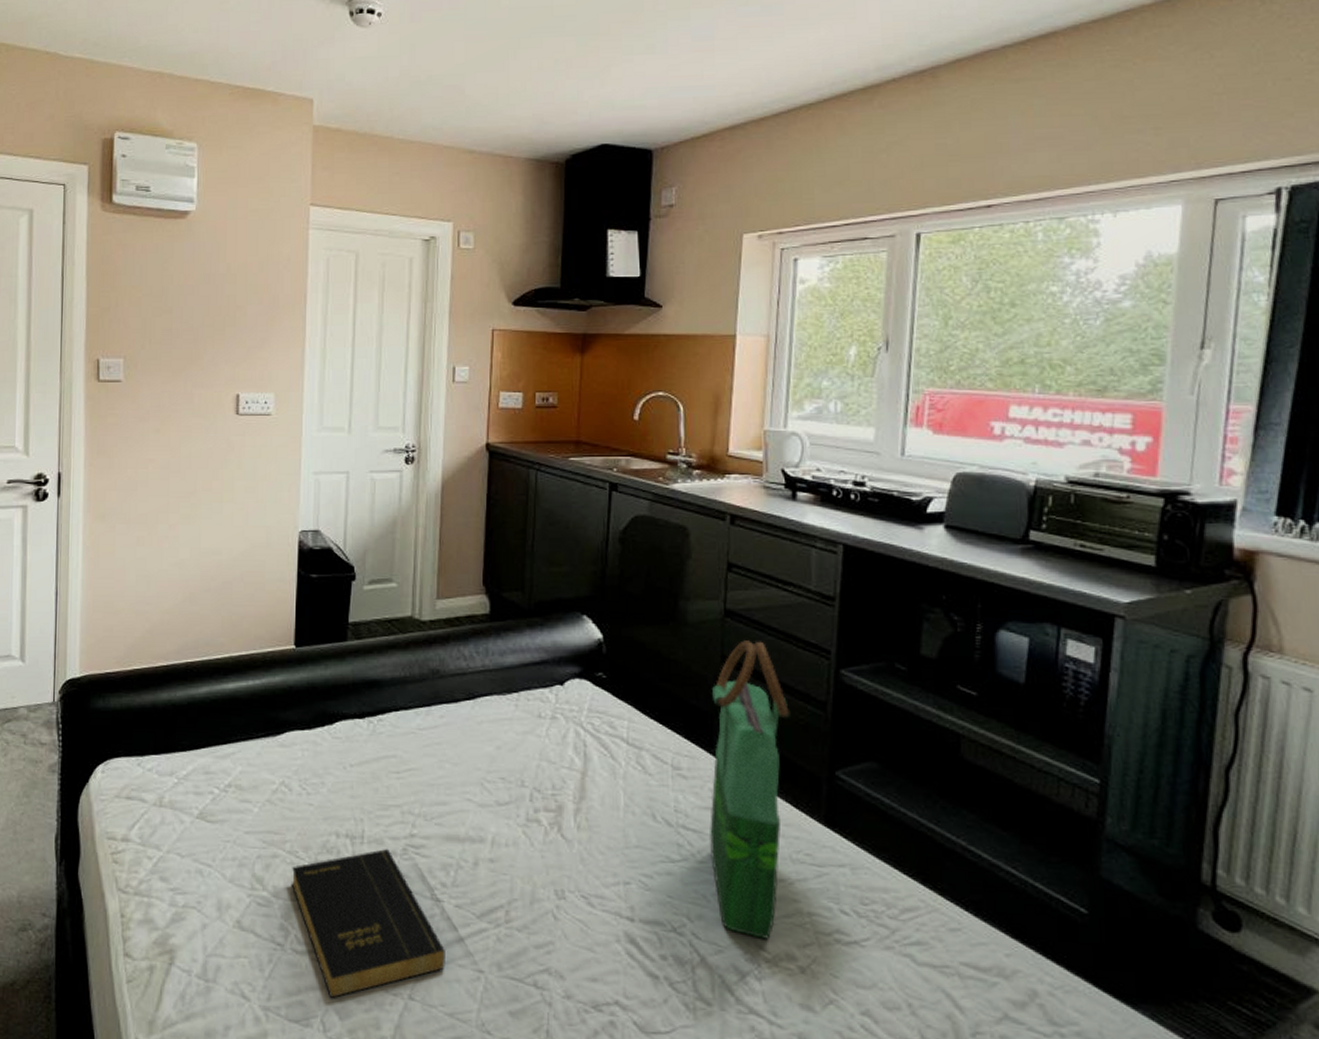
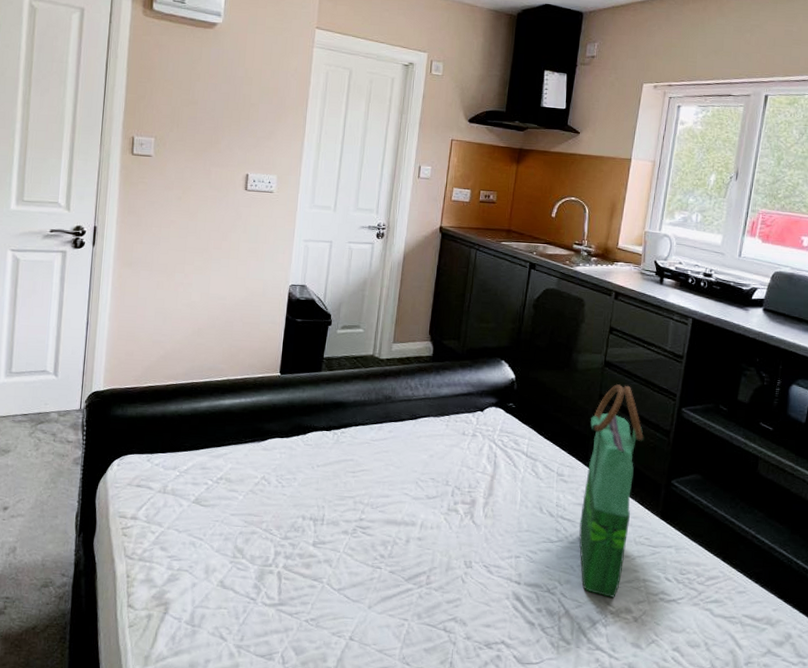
book: present [291,848,445,998] -> none [264,528,380,639]

